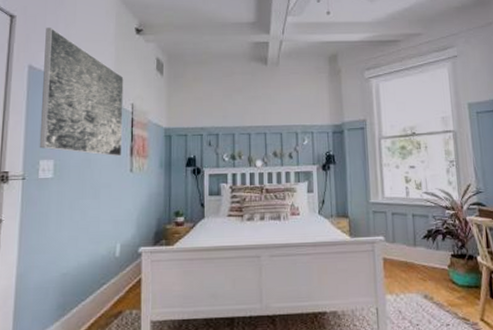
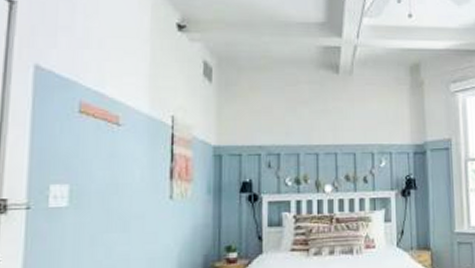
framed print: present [39,27,124,157] -> none [49,18,162,181]

